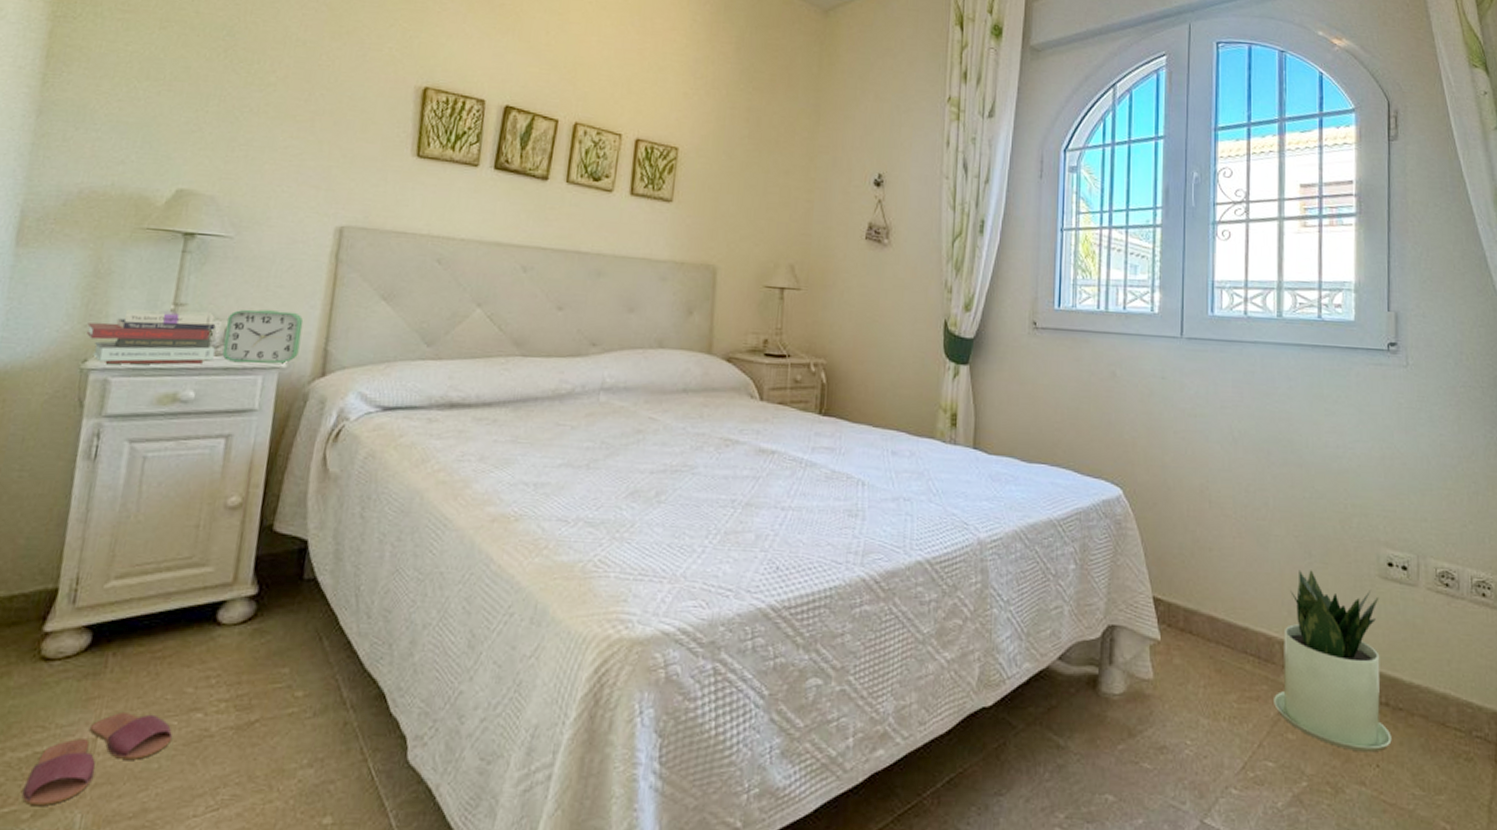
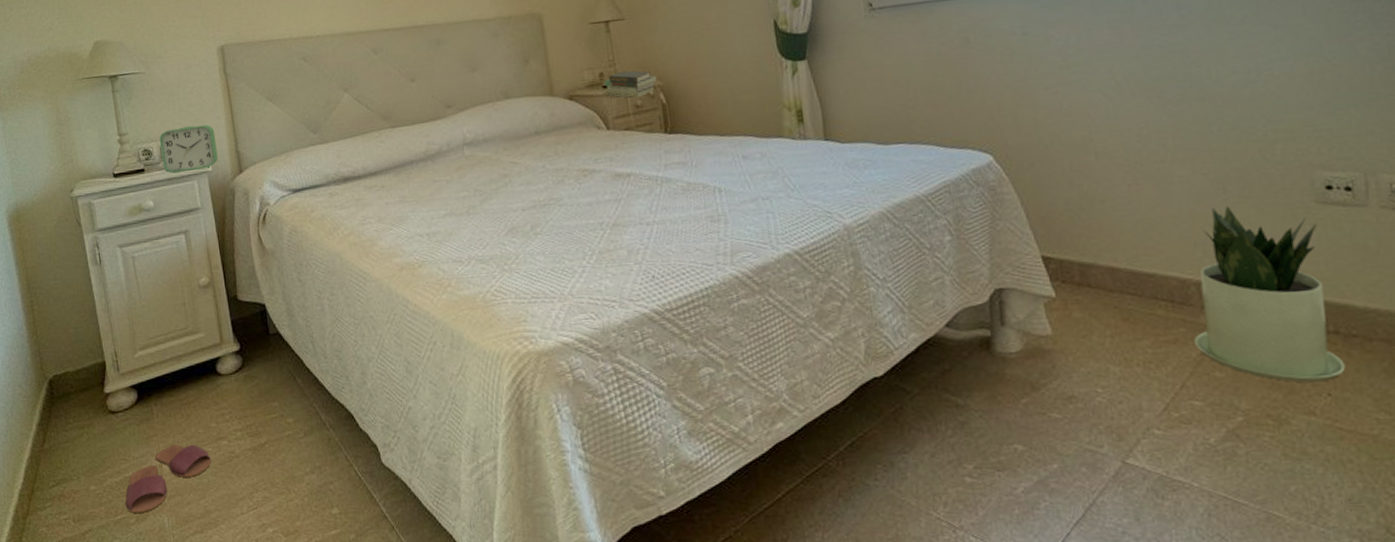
books: present [85,309,216,365] -> none [65,137,158,191]
books: none [763,341,822,373] -> present [602,70,657,98]

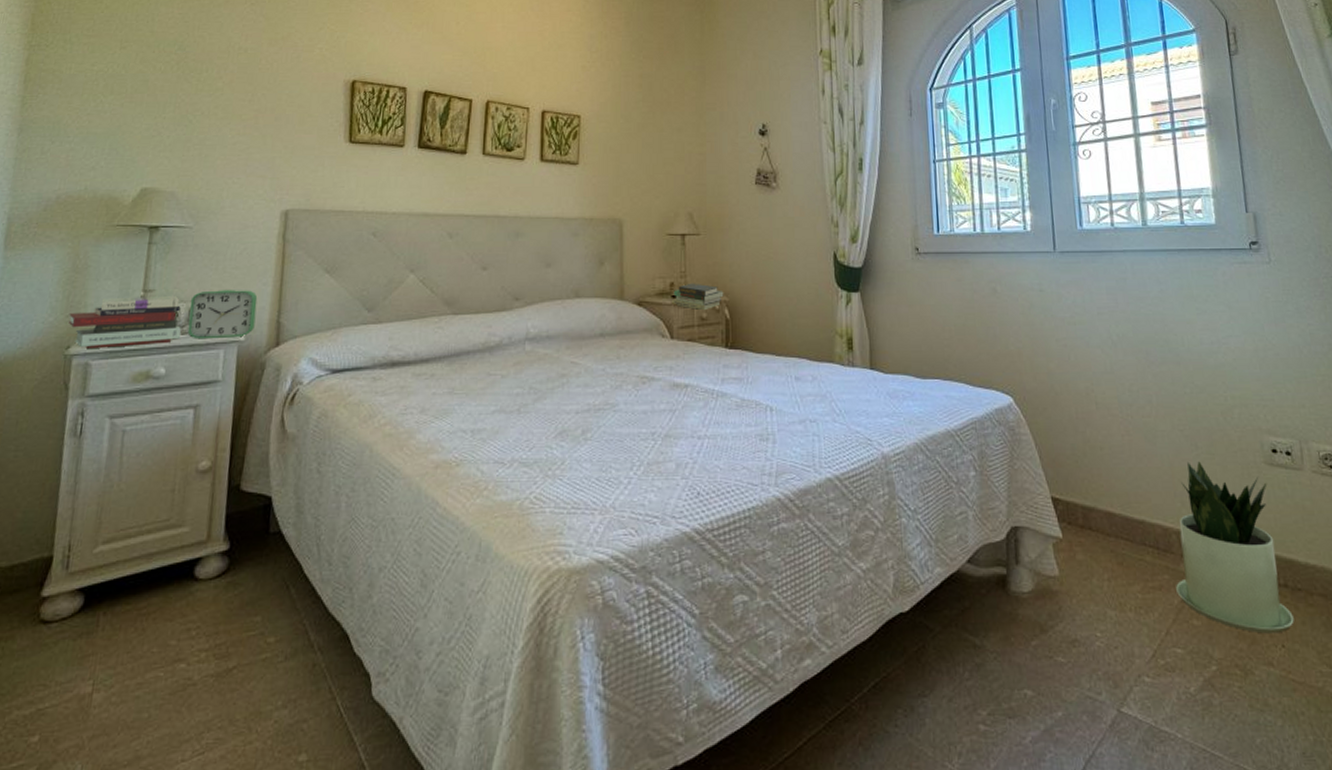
books: none [65,137,158,191] -> present [67,296,181,350]
slippers: present [125,444,212,514] -> none [27,667,160,760]

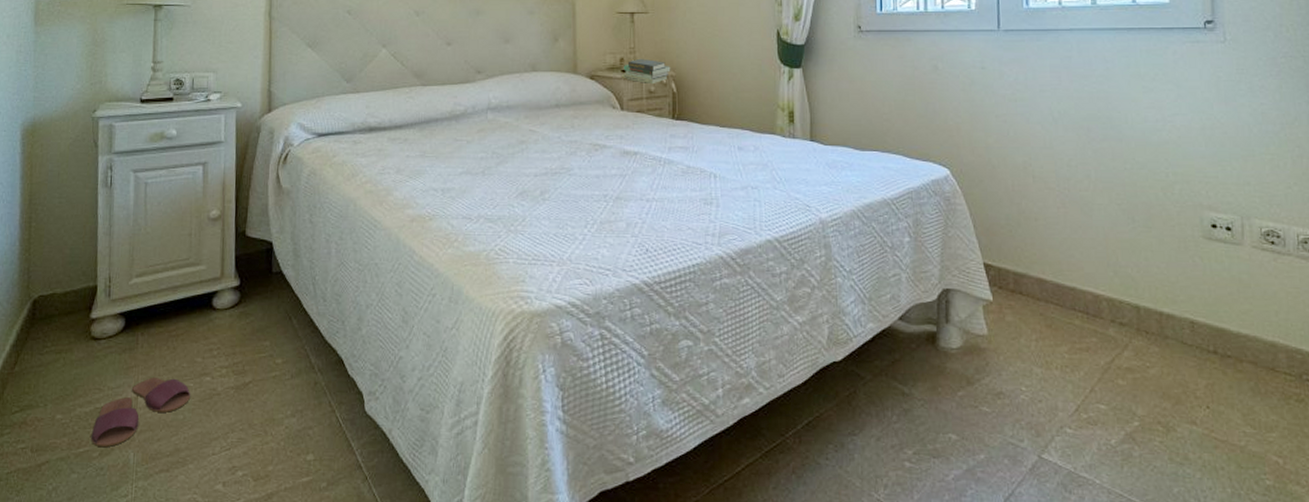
slippers: none [27,667,160,760] -> present [91,378,191,448]
books: present [67,296,181,350] -> none [92,67,187,113]
alarm clock: present [187,290,258,340] -> none [193,62,251,106]
planter: present [1176,461,1294,634] -> none [1103,234,1221,396]

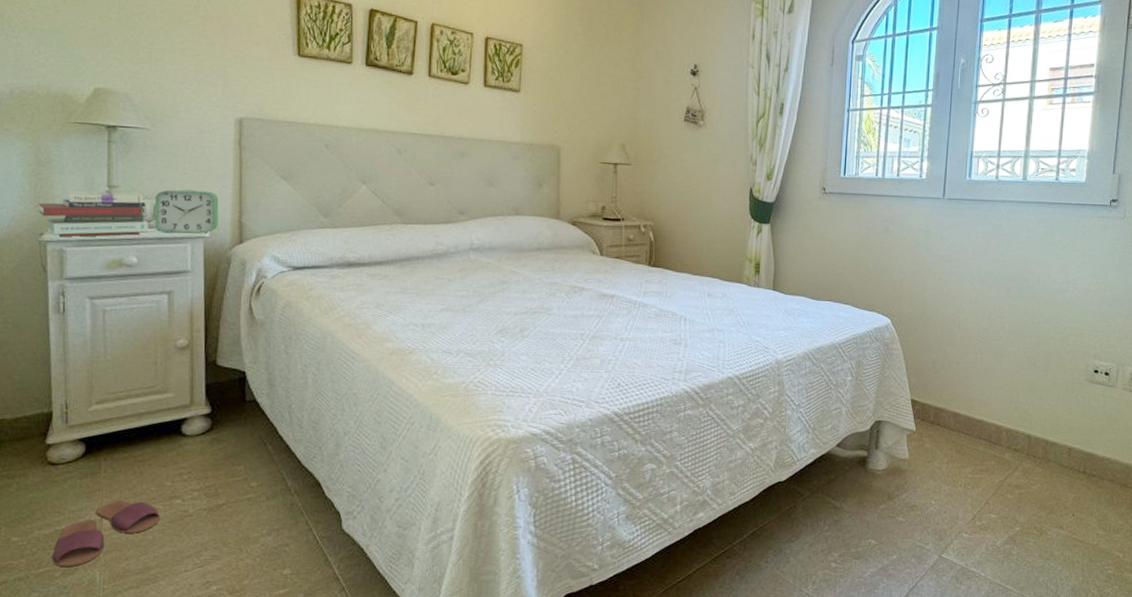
books: none [92,67,187,113] -> present [38,191,148,237]
alarm clock: none [193,62,251,106] -> present [154,189,219,234]
books: present [621,58,671,85] -> none [602,207,650,233]

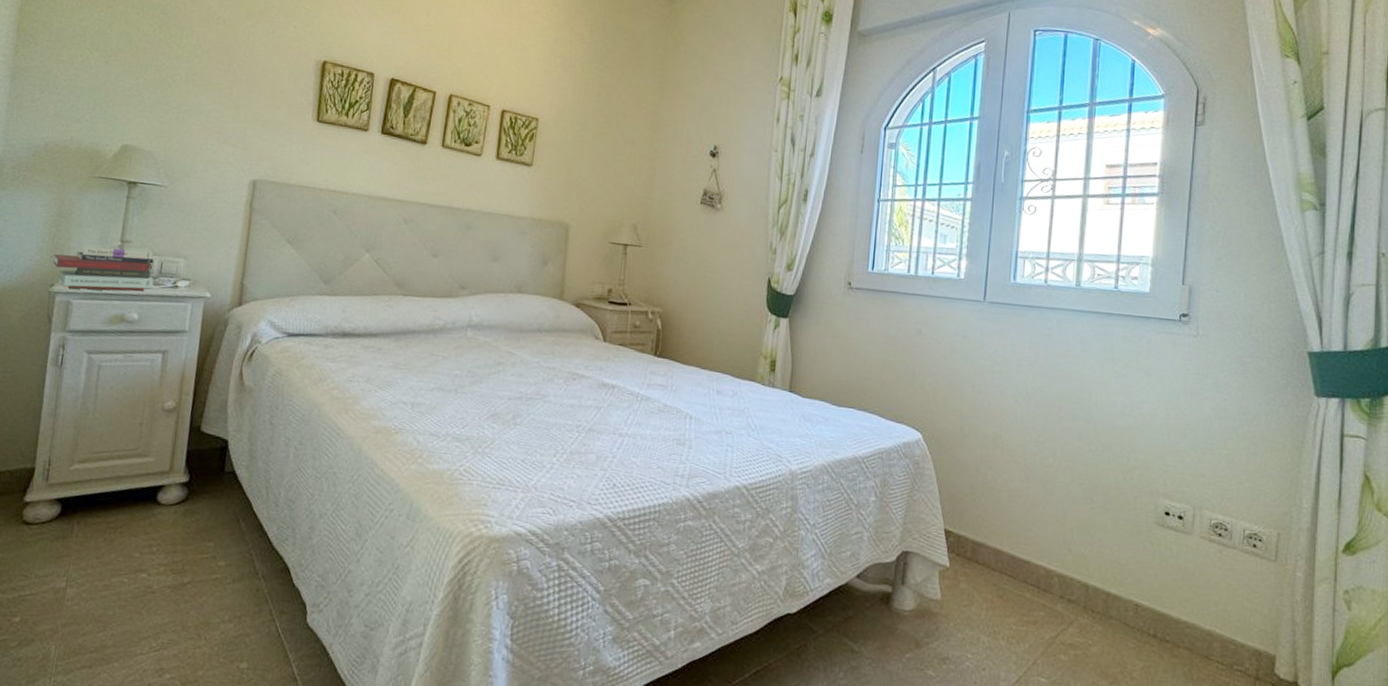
slippers: present [52,501,161,568] -> none [10,569,124,638]
alarm clock: present [154,189,219,234] -> none [159,247,224,294]

